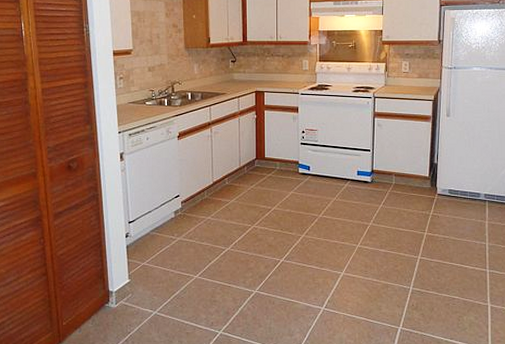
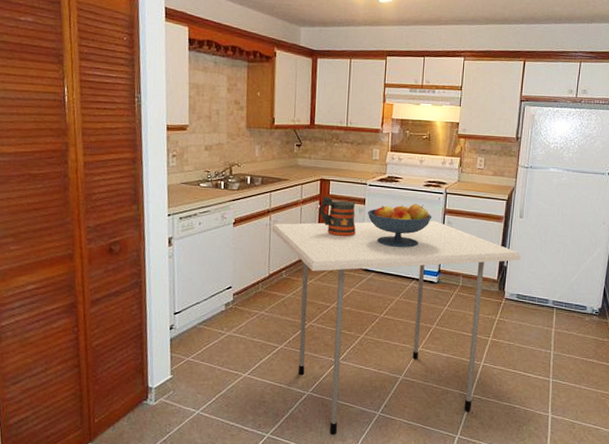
dining table: none [213,124,451,331] -> present [271,221,522,436]
beer stein: none [256,107,291,143] -> present [319,196,356,236]
fruit bowl: none [301,109,362,150] -> present [367,204,432,248]

